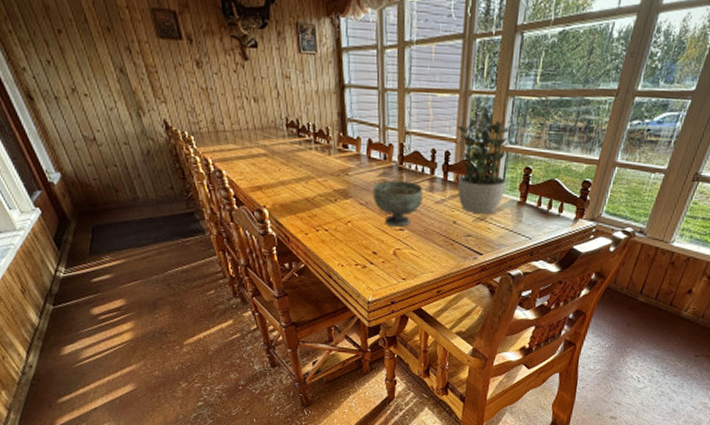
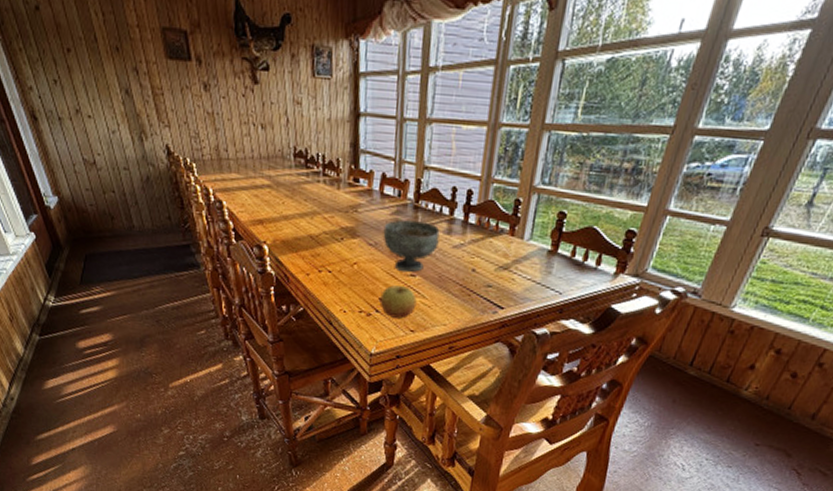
apple: none [373,239,406,269] -> present [379,285,417,319]
potted plant: present [456,113,513,214] -> none [479,148,548,263]

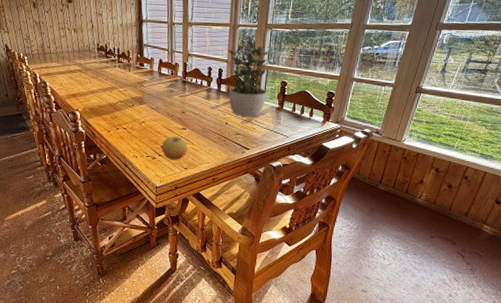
bowl: present [383,220,440,273] -> none [162,90,202,127]
potted plant: none [479,148,548,263] -> present [227,41,272,117]

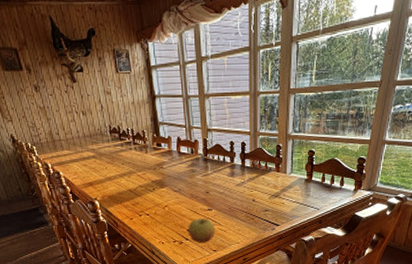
potted plant: present [227,41,272,117] -> none [249,109,296,192]

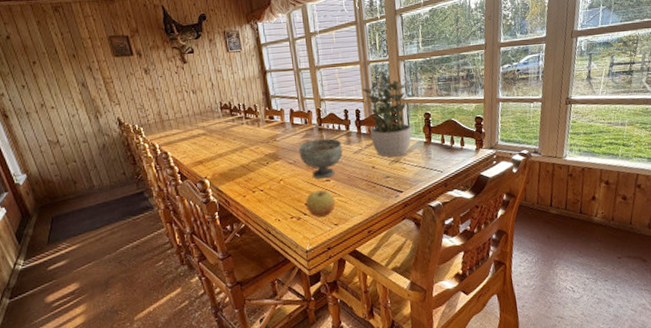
bowl: none [183,169,226,208] -> present [298,138,343,180]
potted plant: none [249,109,296,192] -> present [361,76,412,158]

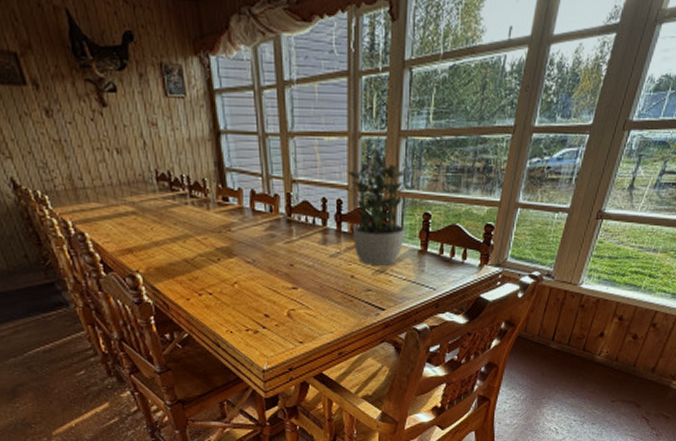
bowl: present [298,138,343,180] -> none [259,235,316,286]
apple: present [305,190,335,217] -> none [265,300,302,332]

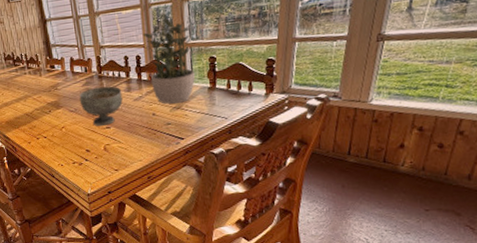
bowl: none [259,235,316,286] -> present [79,86,123,127]

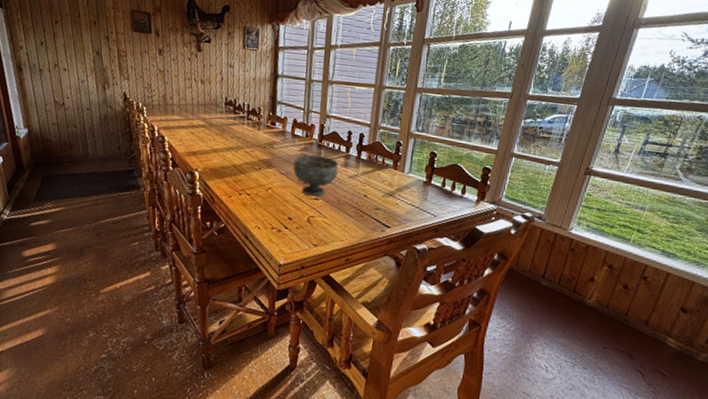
potted plant: present [142,18,195,104] -> none [369,104,421,191]

